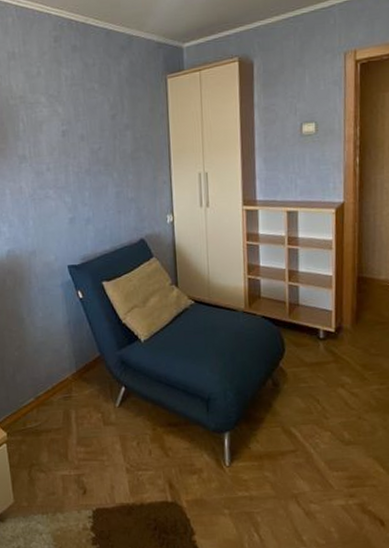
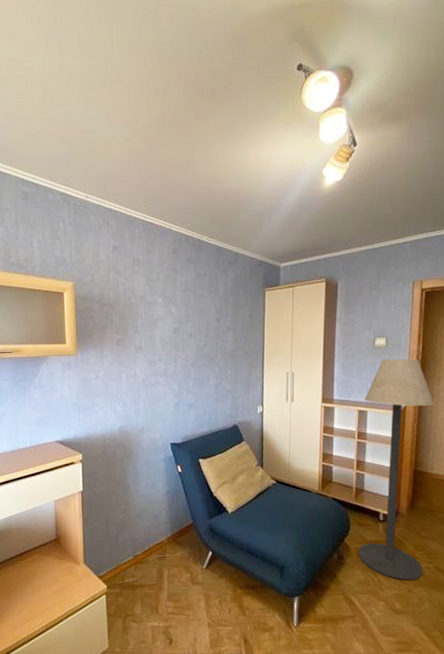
floor lamp: none [294,145,378,406] -> present [358,359,435,580]

